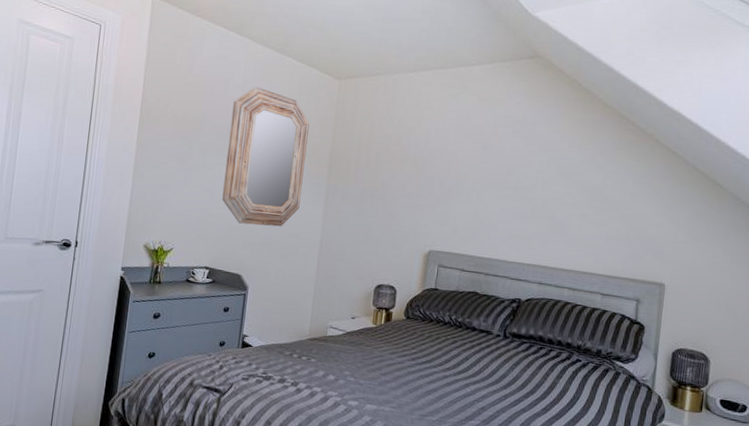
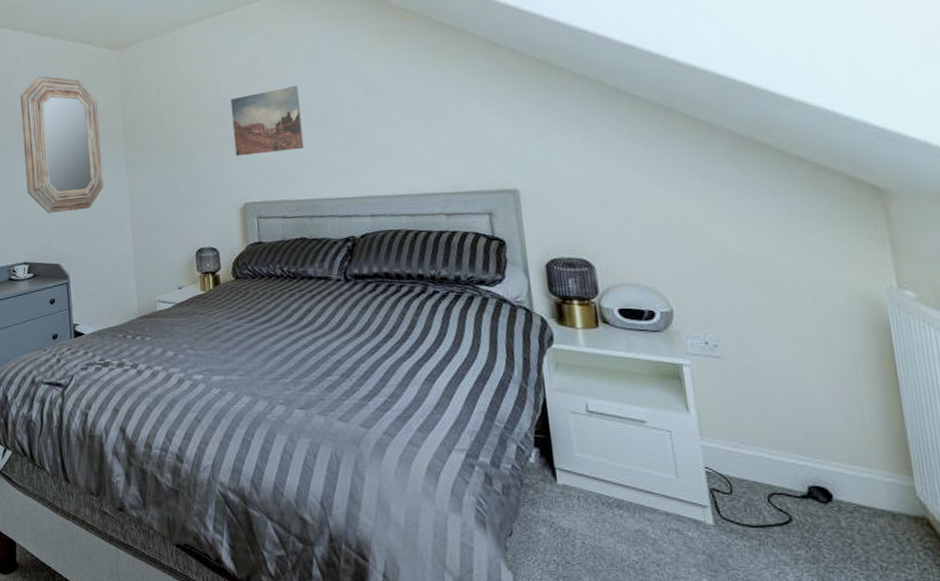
wall art: none [430,150,500,211] -> present [230,85,304,156]

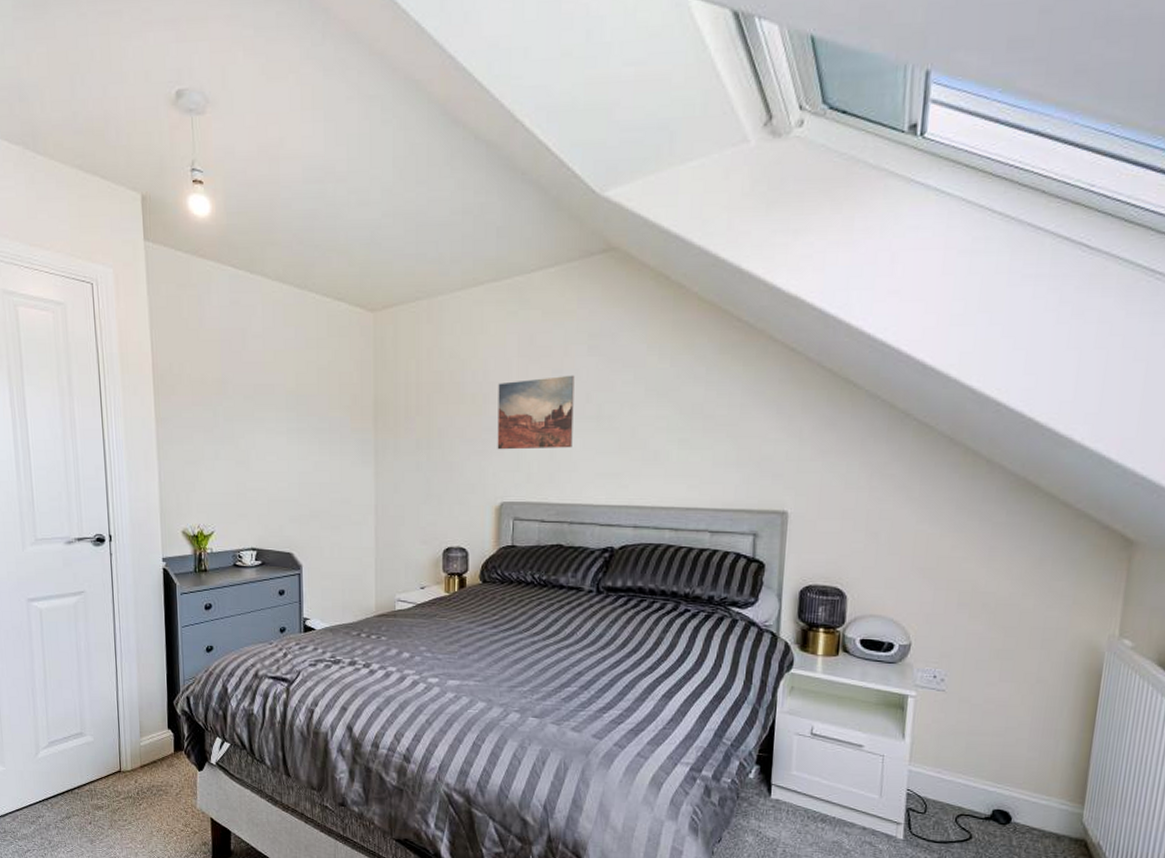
home mirror: present [20,76,104,213] -> none [255,334,347,496]

